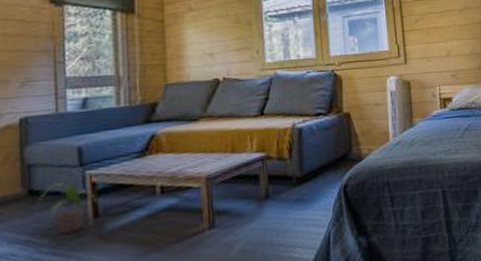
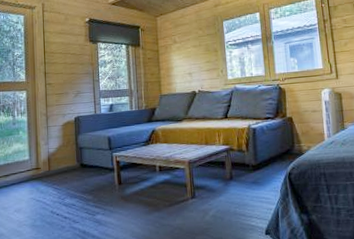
potted plant: present [37,181,96,236] -> none [86,159,120,195]

